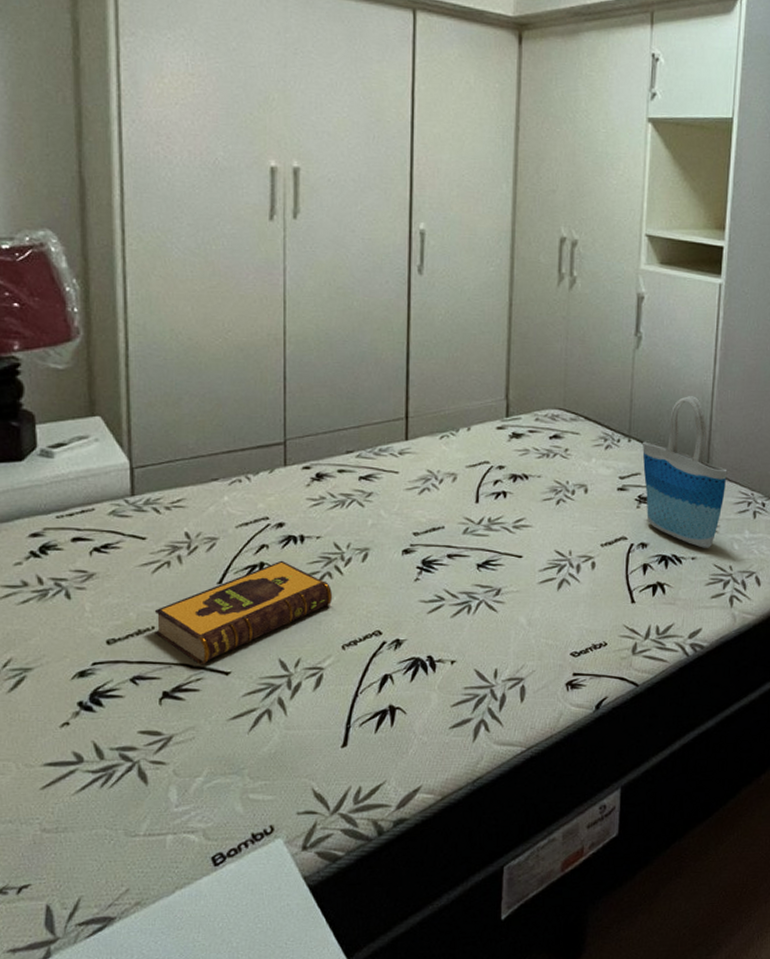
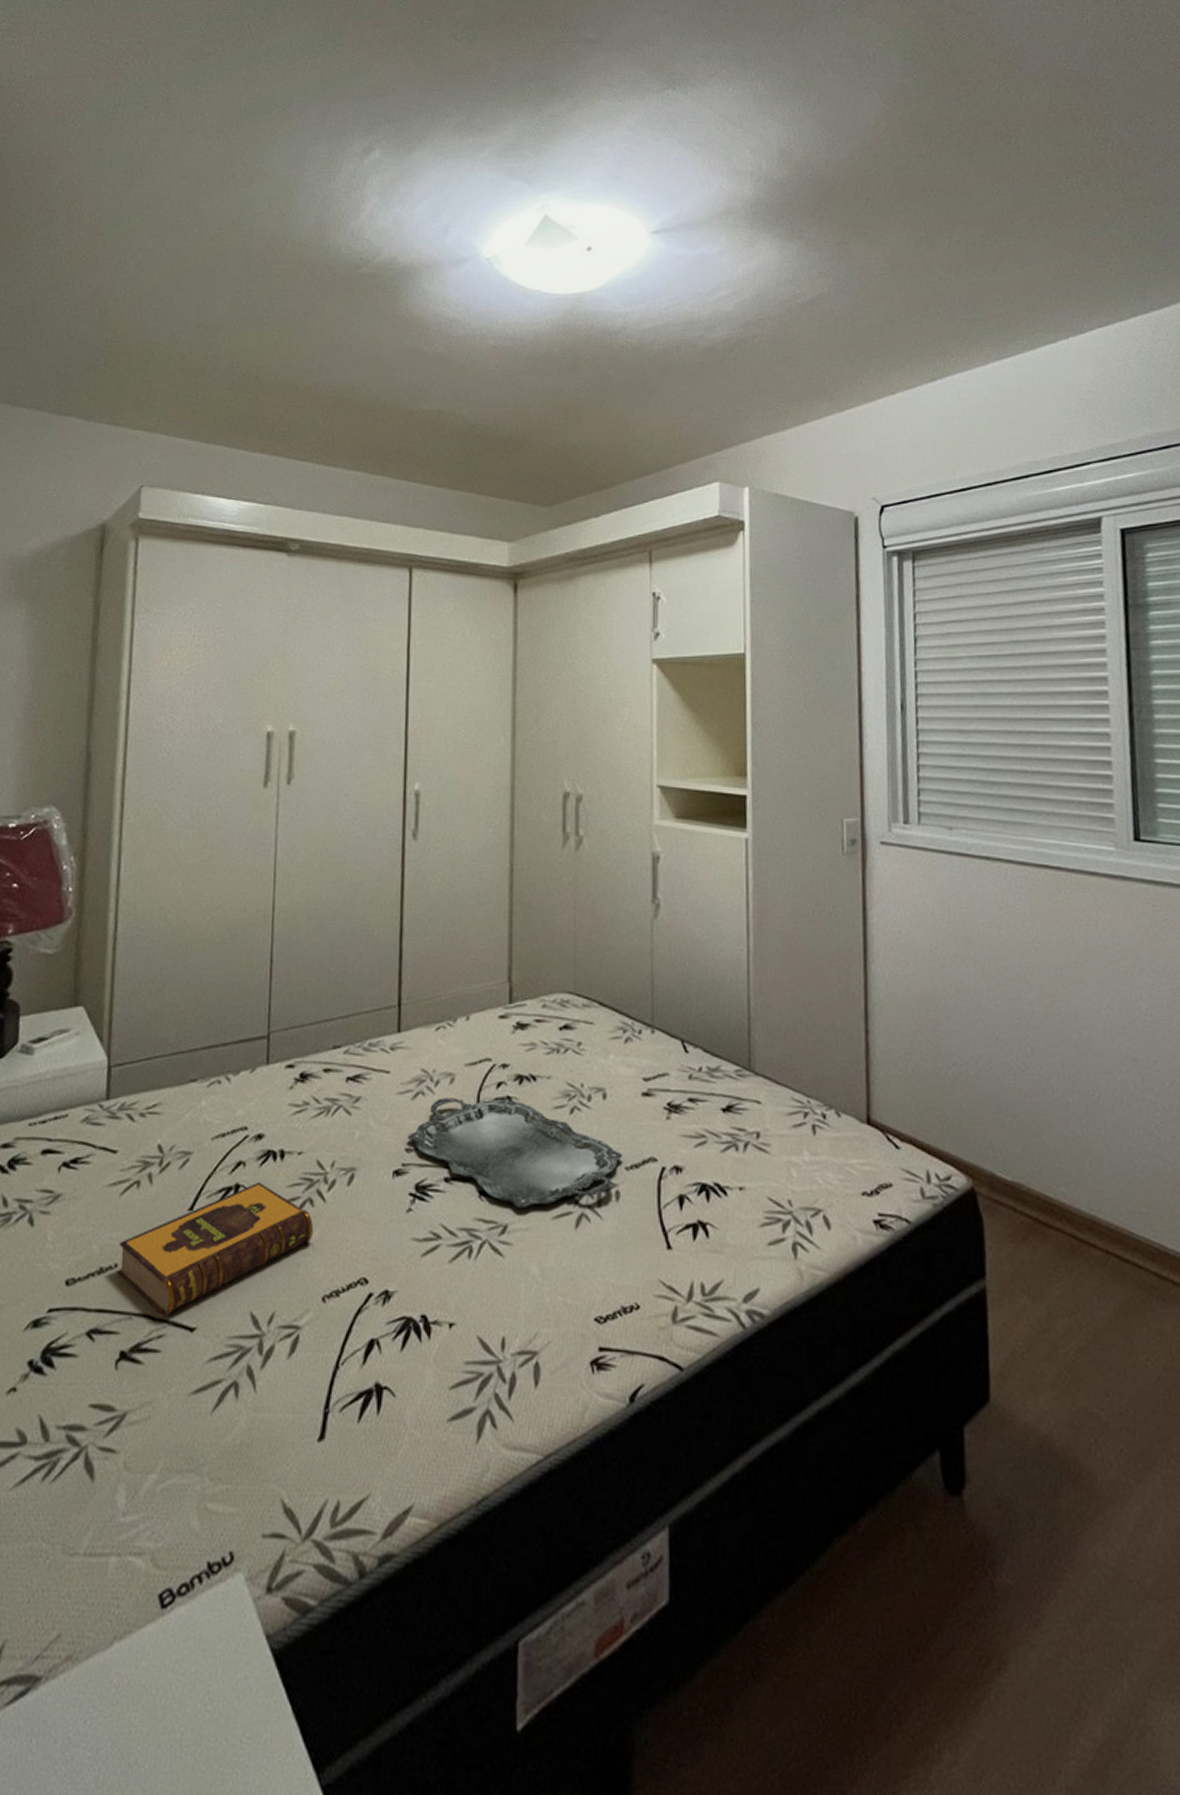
serving tray: none [415,493,599,575] -> present [407,1098,623,1207]
tote bag: present [642,396,728,548] -> none [669,975,775,1175]

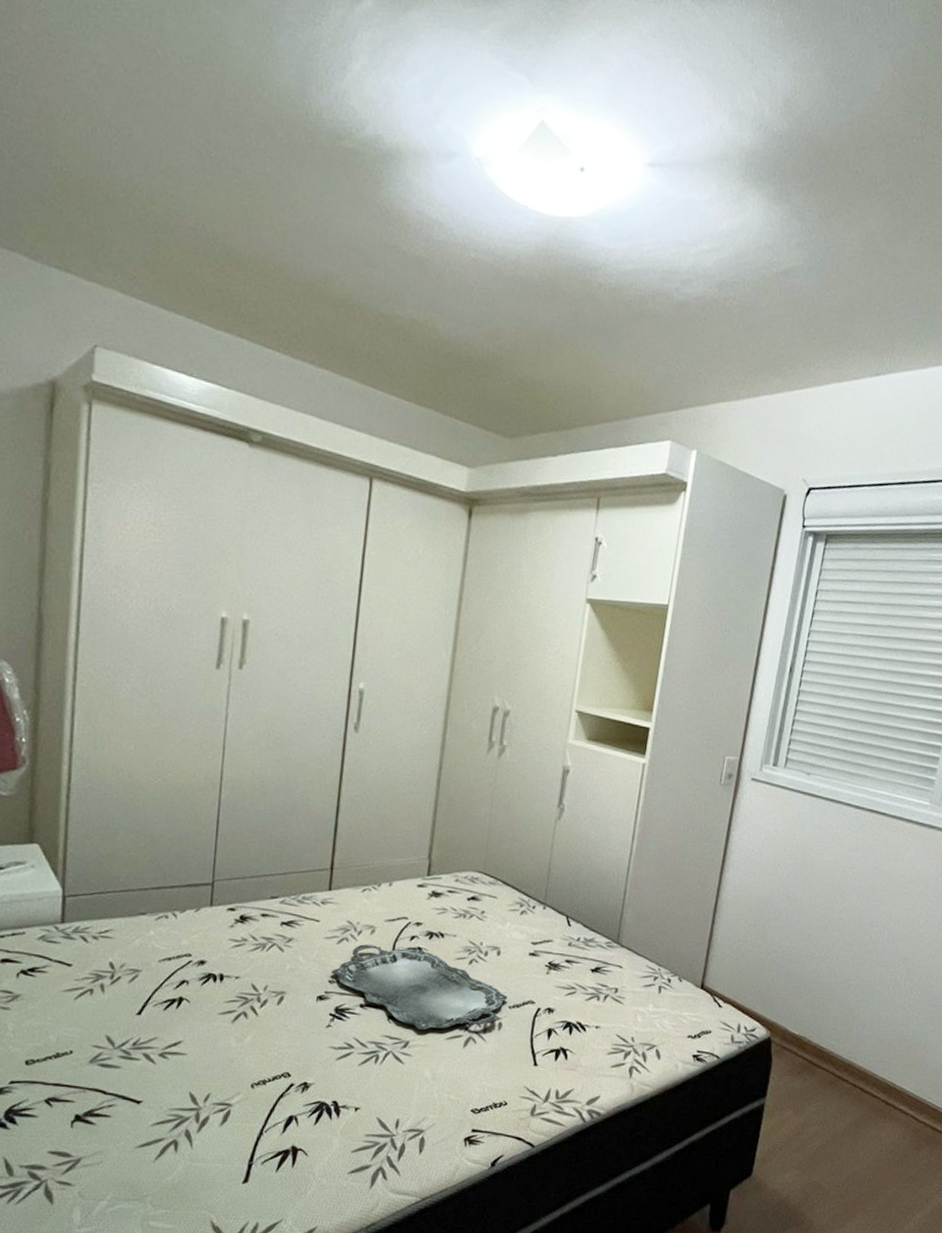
hardback book: present [117,1181,314,1316] -> none [72,997,247,1092]

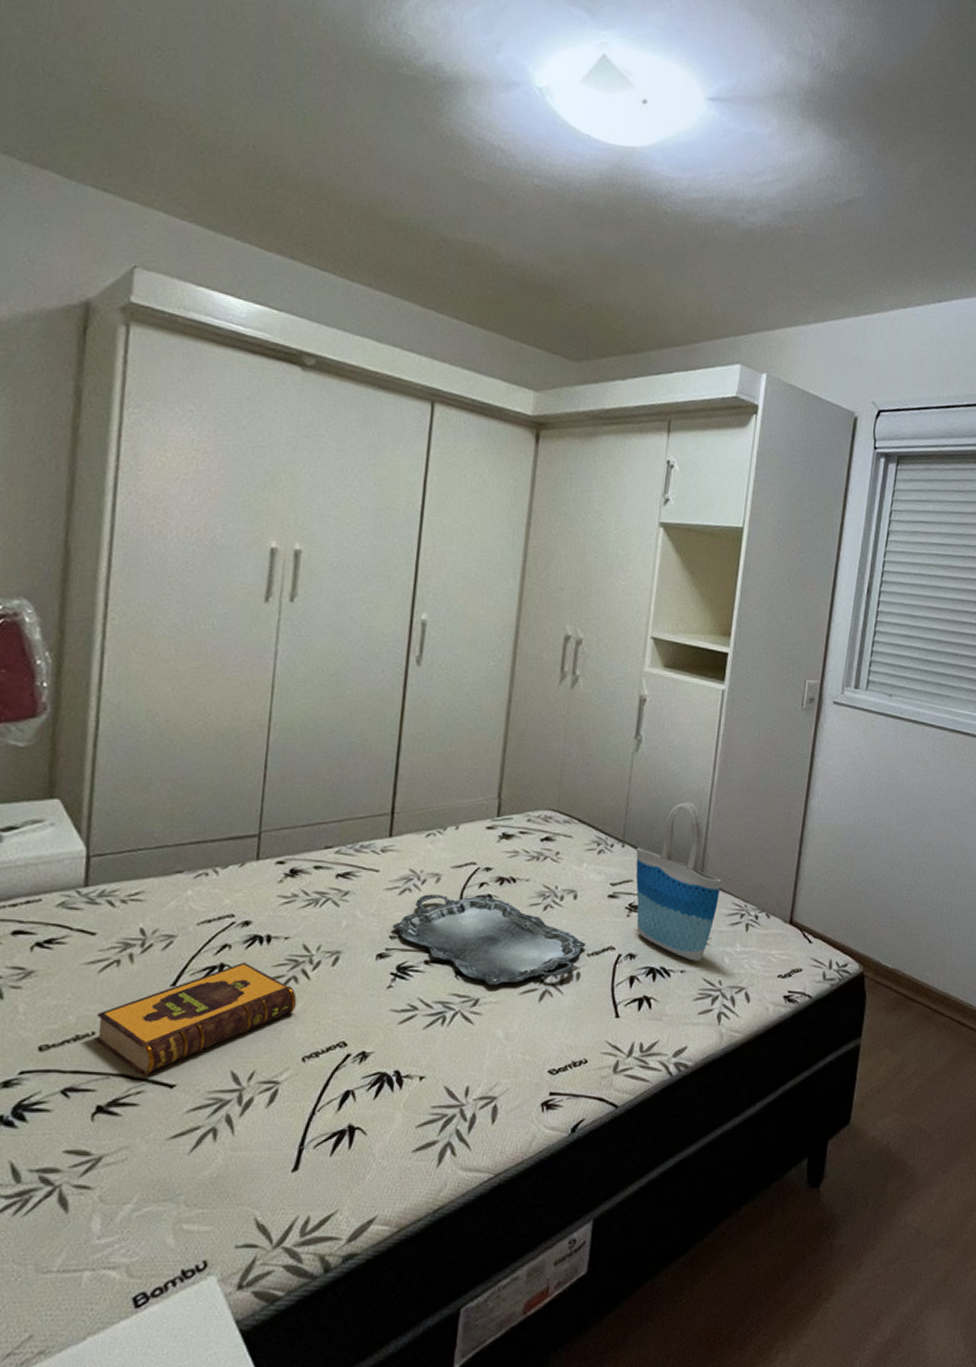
hardback book: none [72,997,247,1092] -> present [94,962,297,1075]
tote bag: none [555,869,637,1019] -> present [635,802,722,961]

